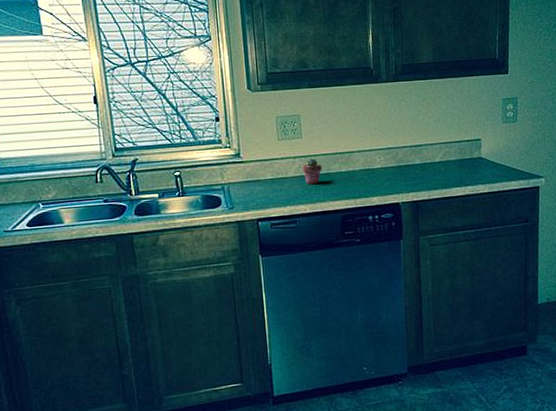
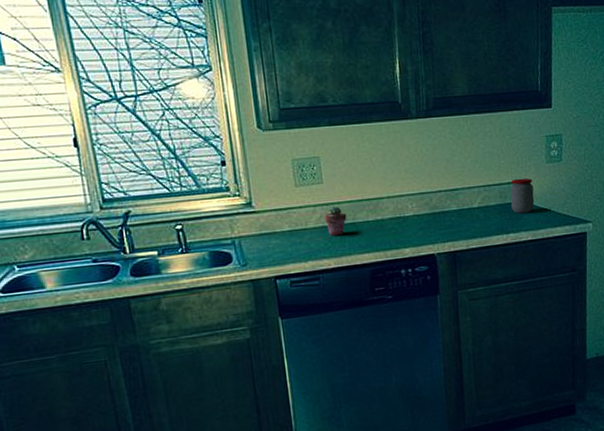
jar: none [469,136,491,168] -> present [510,178,535,214]

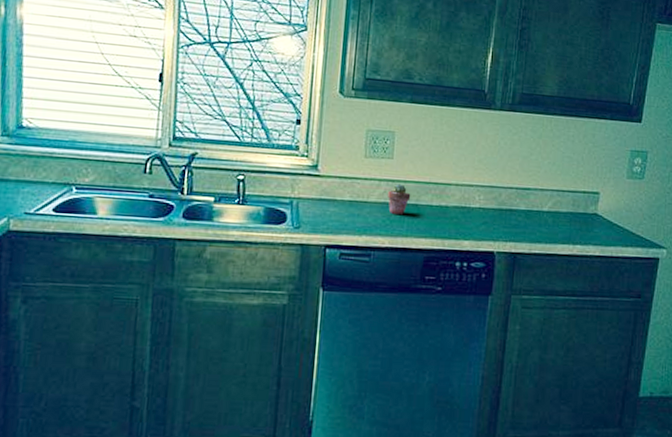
jar: present [510,178,535,214] -> none [583,188,610,227]

